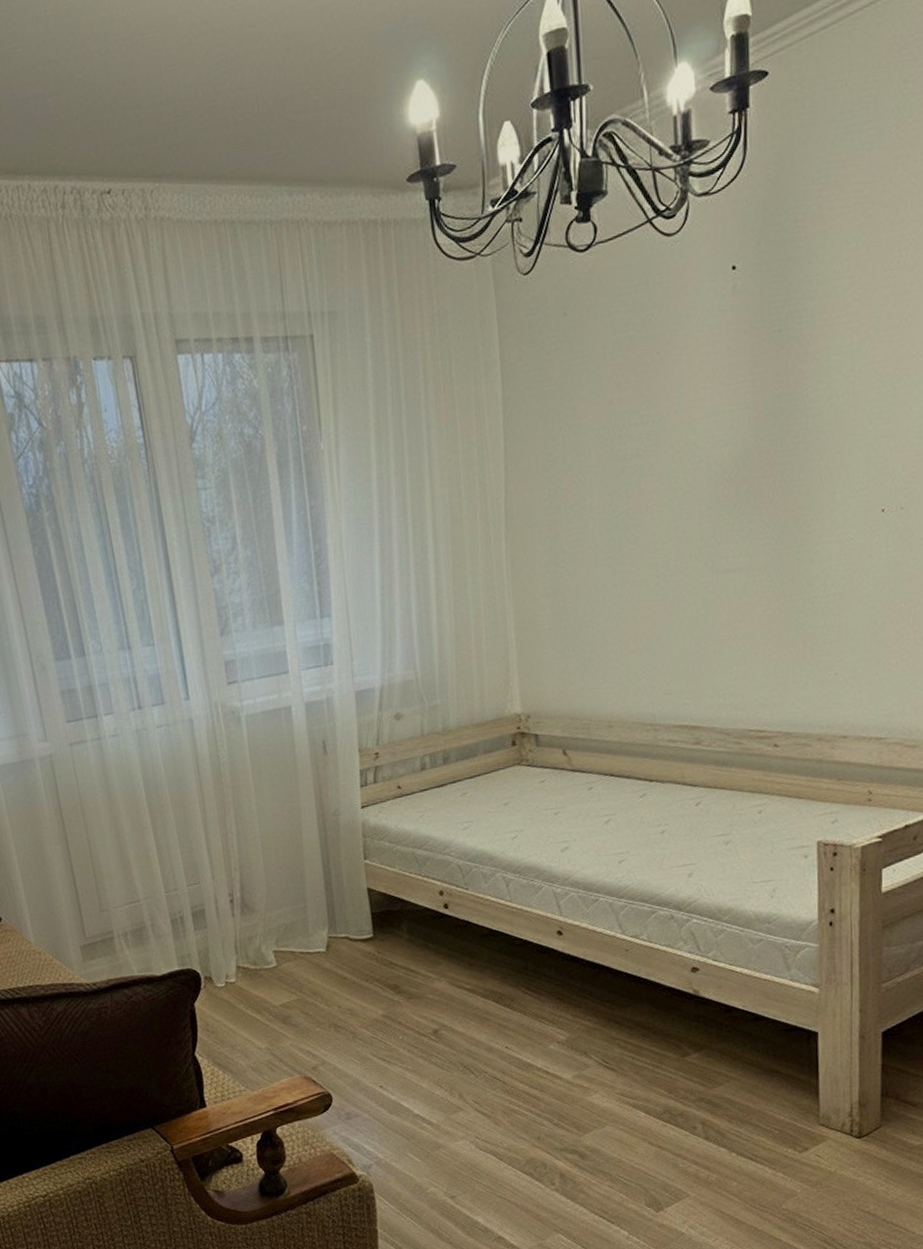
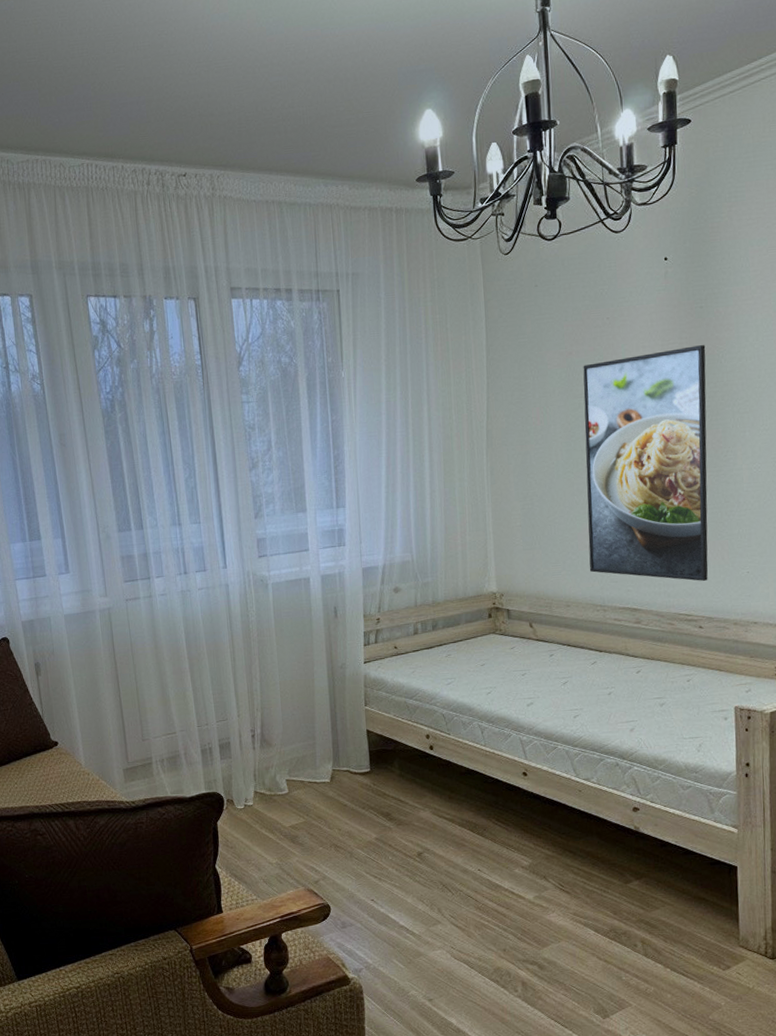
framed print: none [626,381,786,688] -> present [583,345,709,581]

